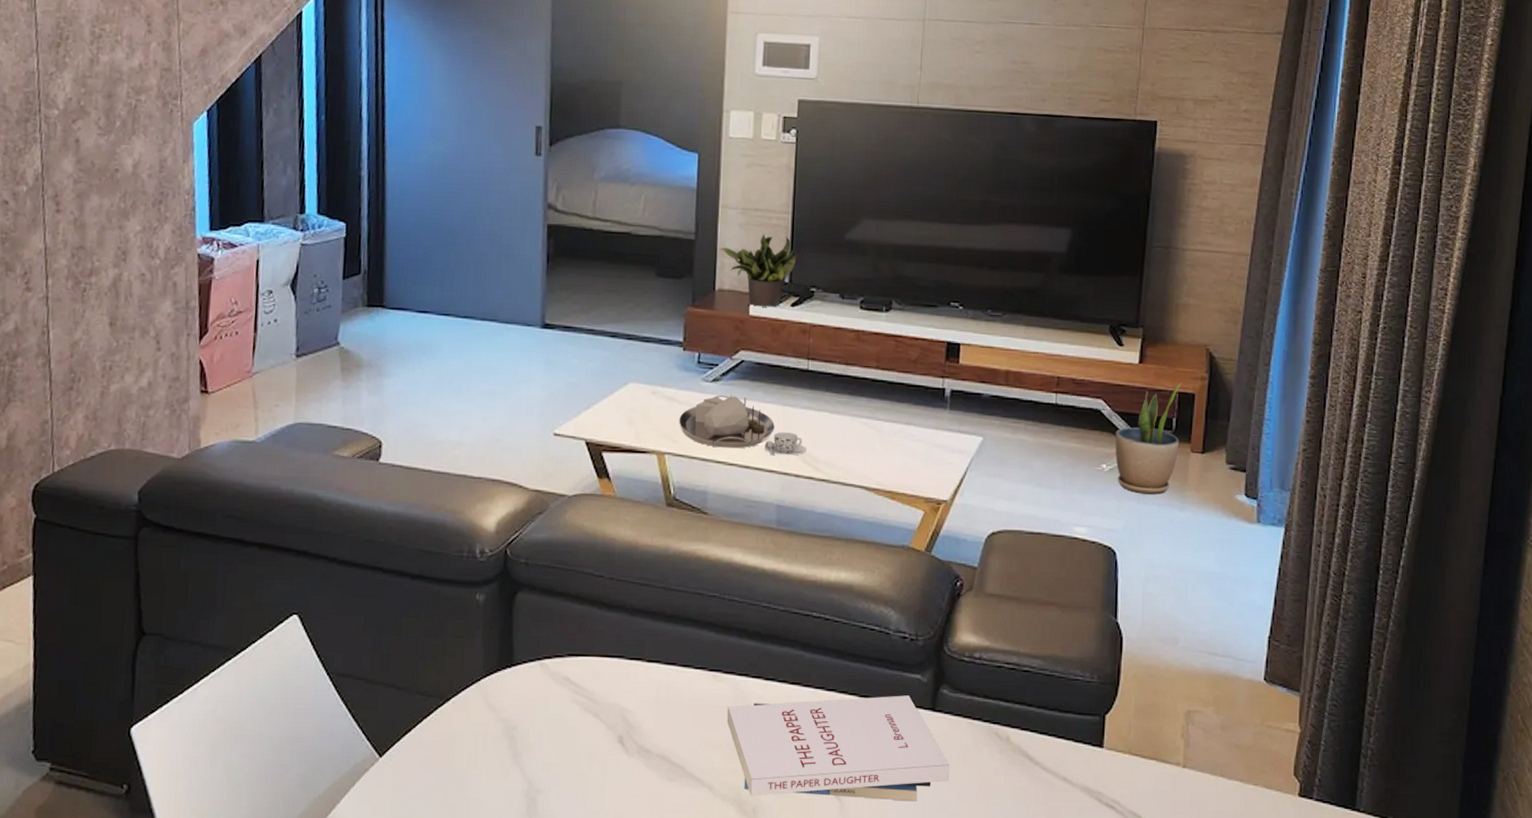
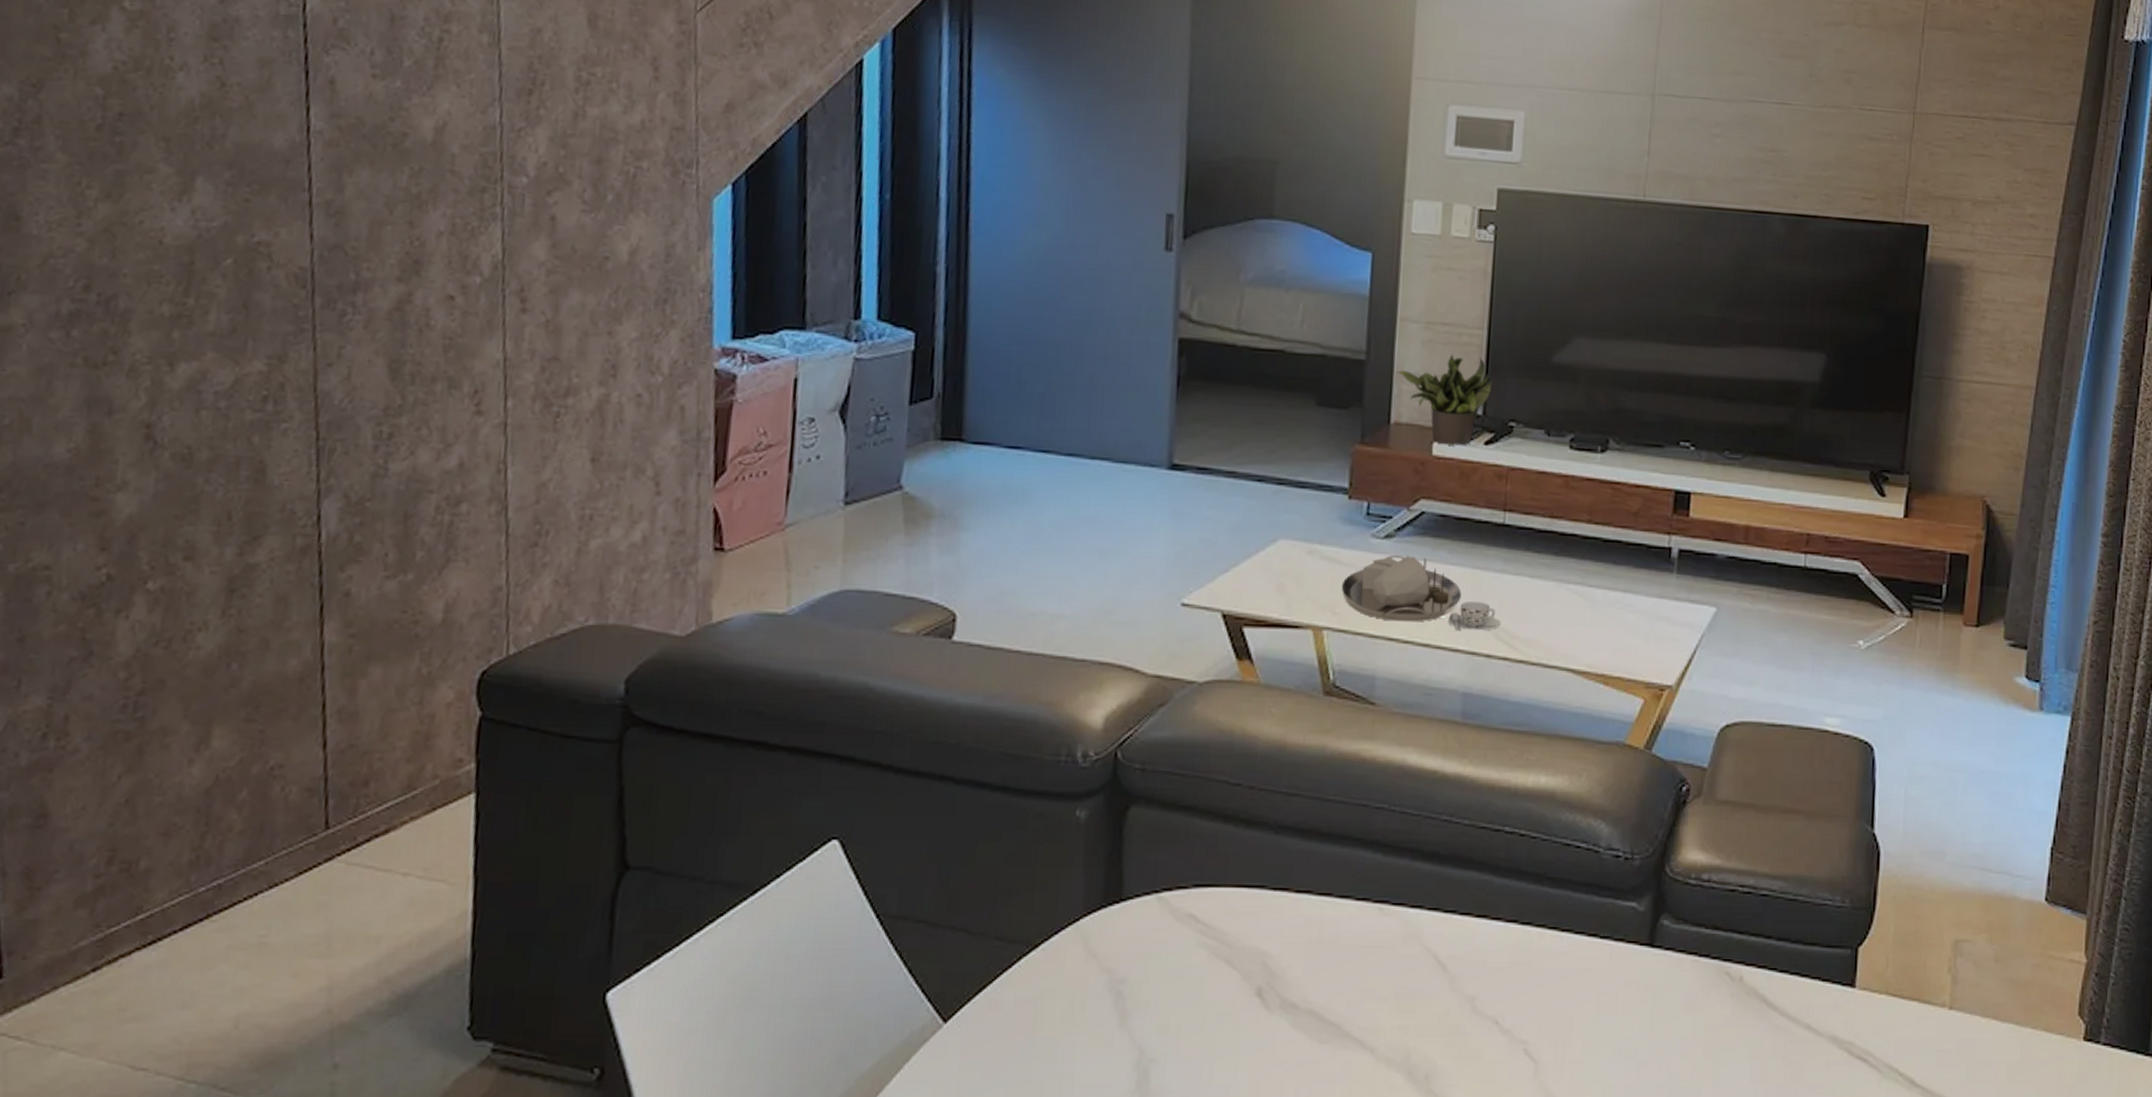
books: present [726,695,949,802] -> none [1394,928,1669,1060]
potted plant: present [1115,383,1183,494] -> none [1874,541,1955,677]

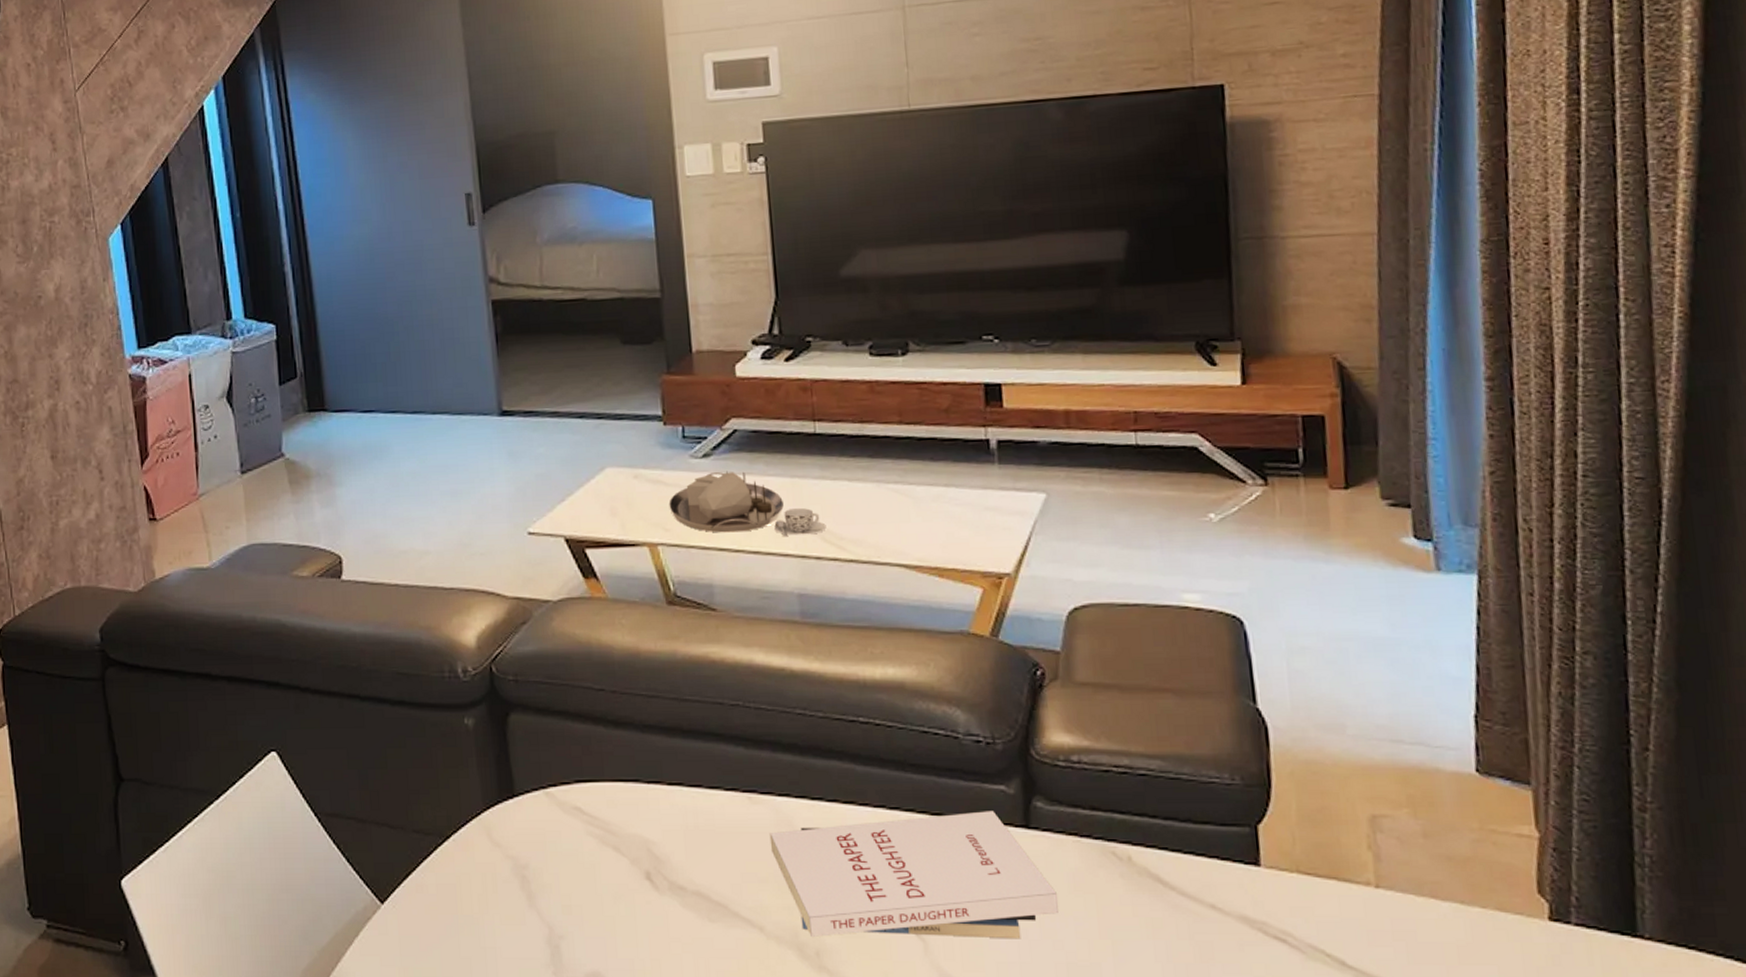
books: none [1394,928,1669,1060] -> present [769,811,1058,939]
potted plant: present [1397,354,1493,446] -> none [692,281,784,366]

